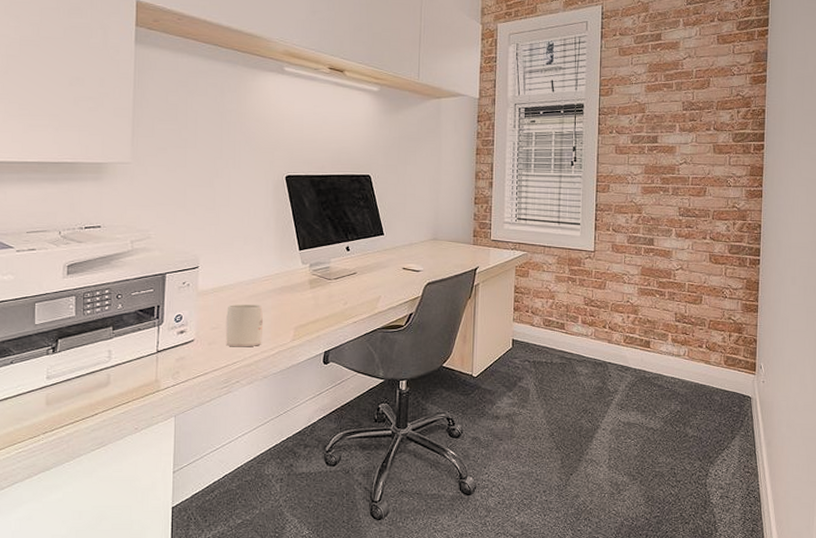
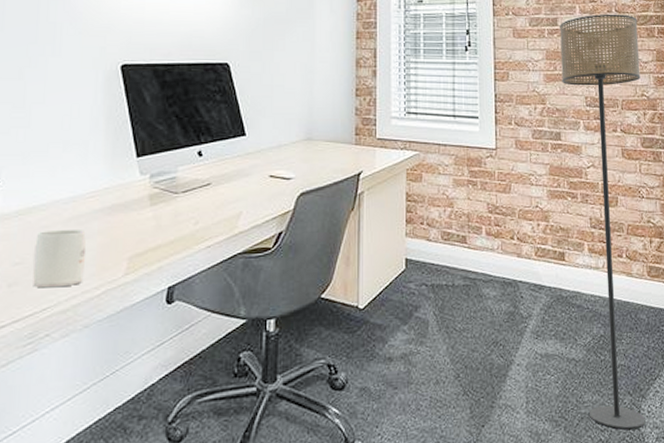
floor lamp: none [658,131,734,488] -> present [560,14,646,430]

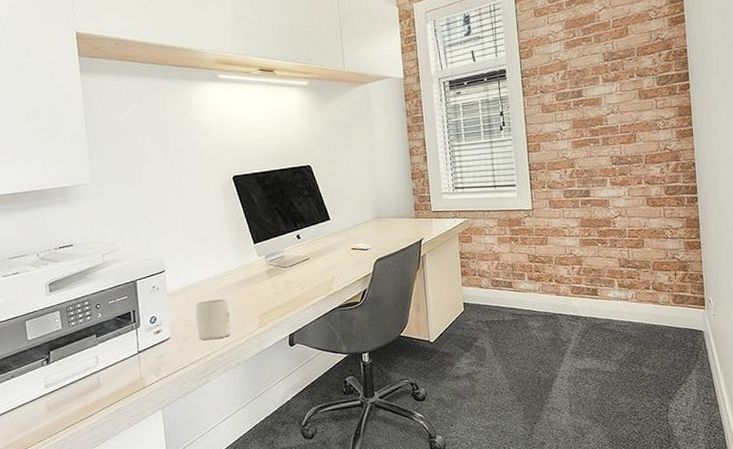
floor lamp: present [560,14,646,430] -> none [584,77,673,424]

